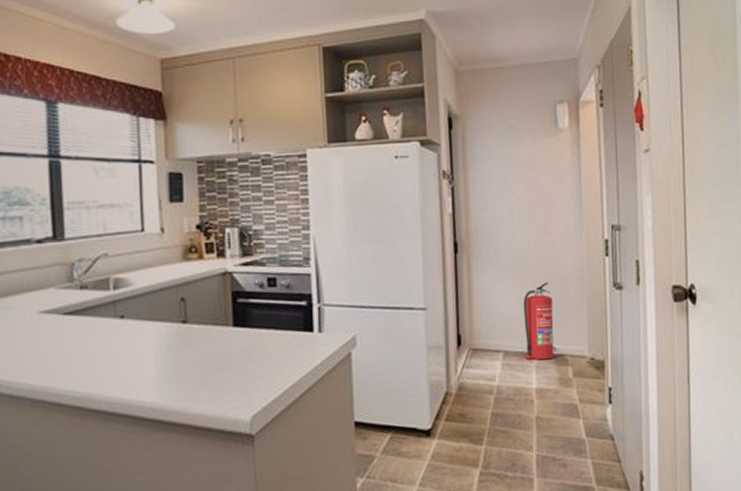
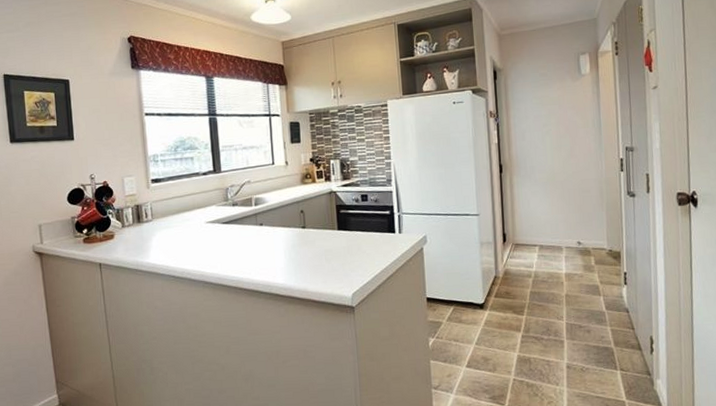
fire extinguisher: present [523,282,554,360] -> none [554,192,580,252]

